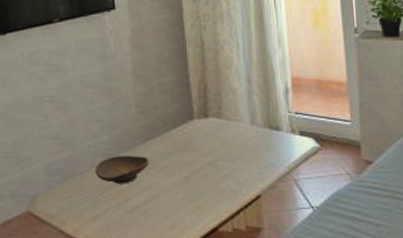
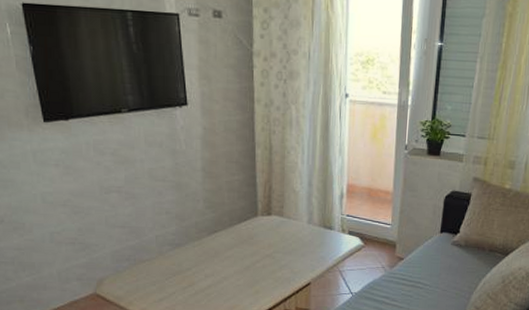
decorative bowl: present [95,155,150,184] -> none [162,245,215,271]

